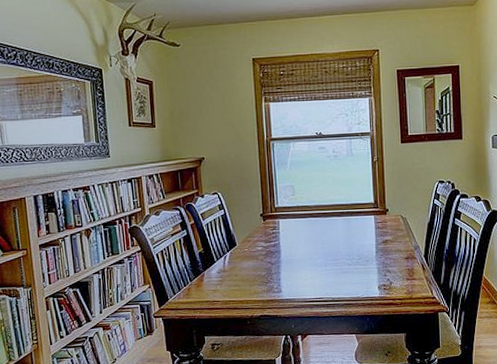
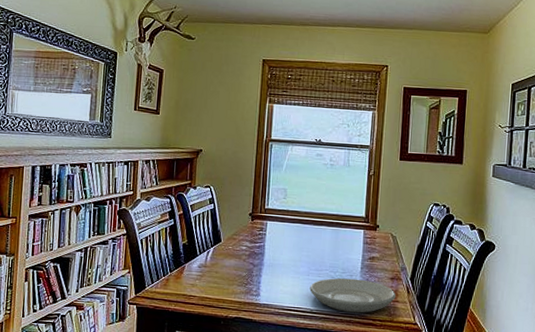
plate: none [329,263,412,296] -> present [310,278,396,314]

